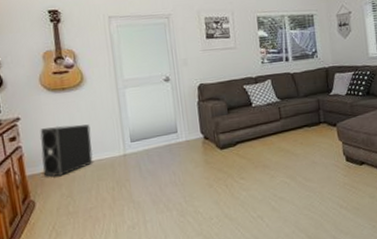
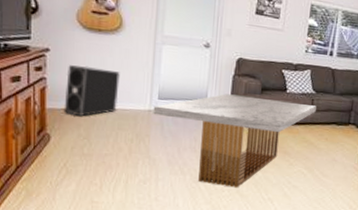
coffee table: none [127,113,285,215] -> present [153,94,316,188]

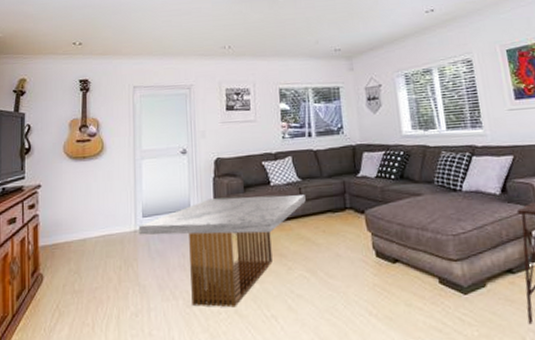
stereo: present [63,65,120,116] -> none [55,195,105,249]

